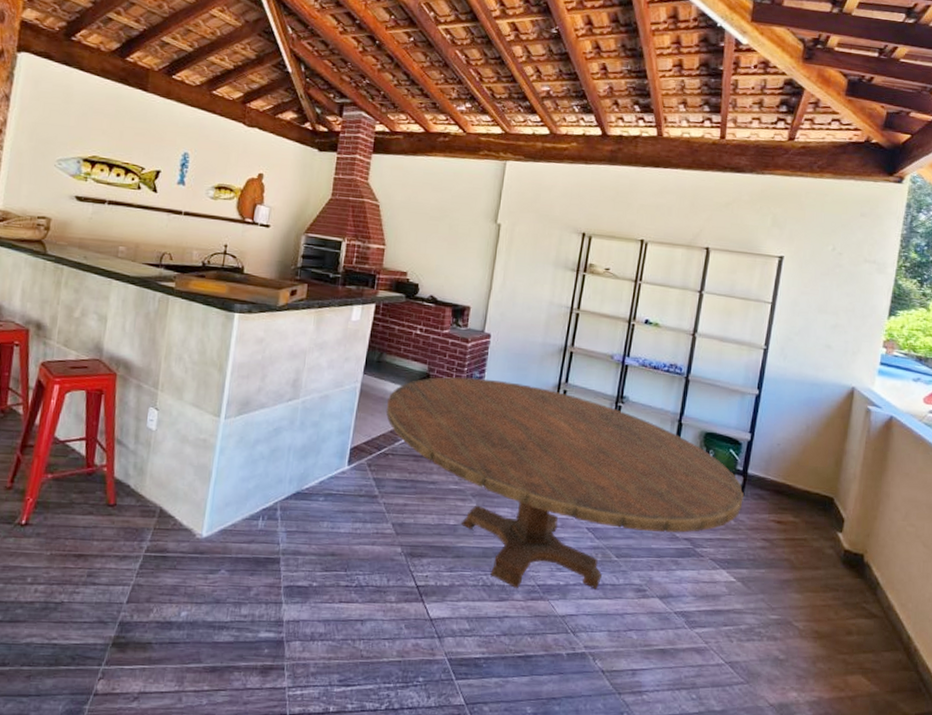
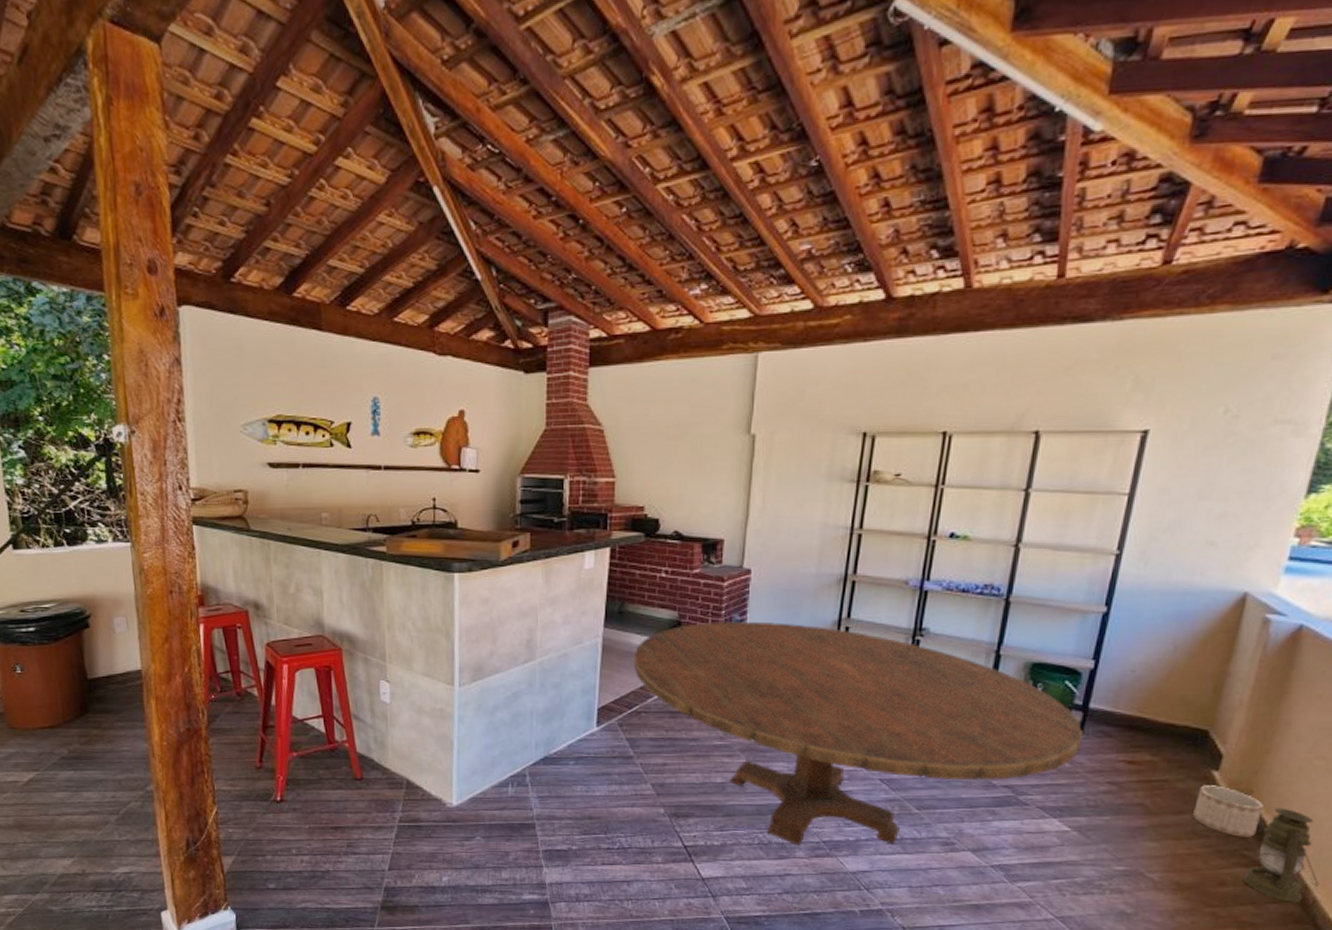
planter: none [826,545,875,592] -> present [1193,785,1263,837]
lantern: none [864,566,918,651] -> present [1243,808,1319,903]

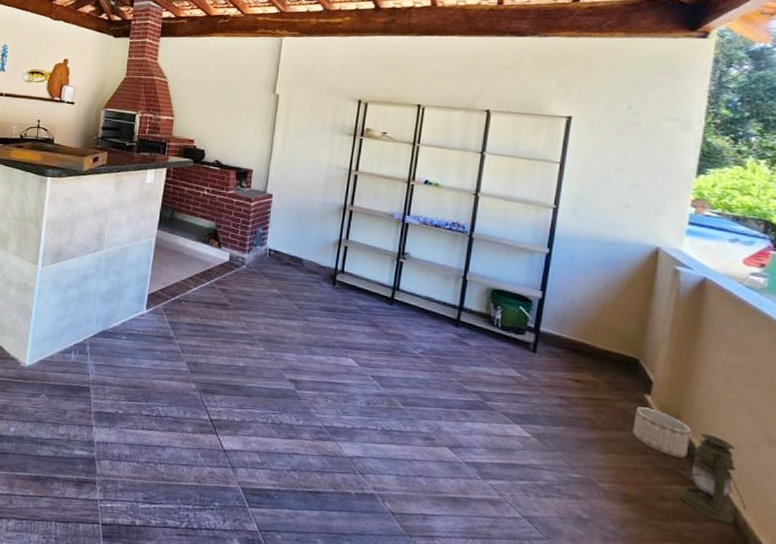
dining table: present [633,621,1084,847] -> none [178,233,537,435]

